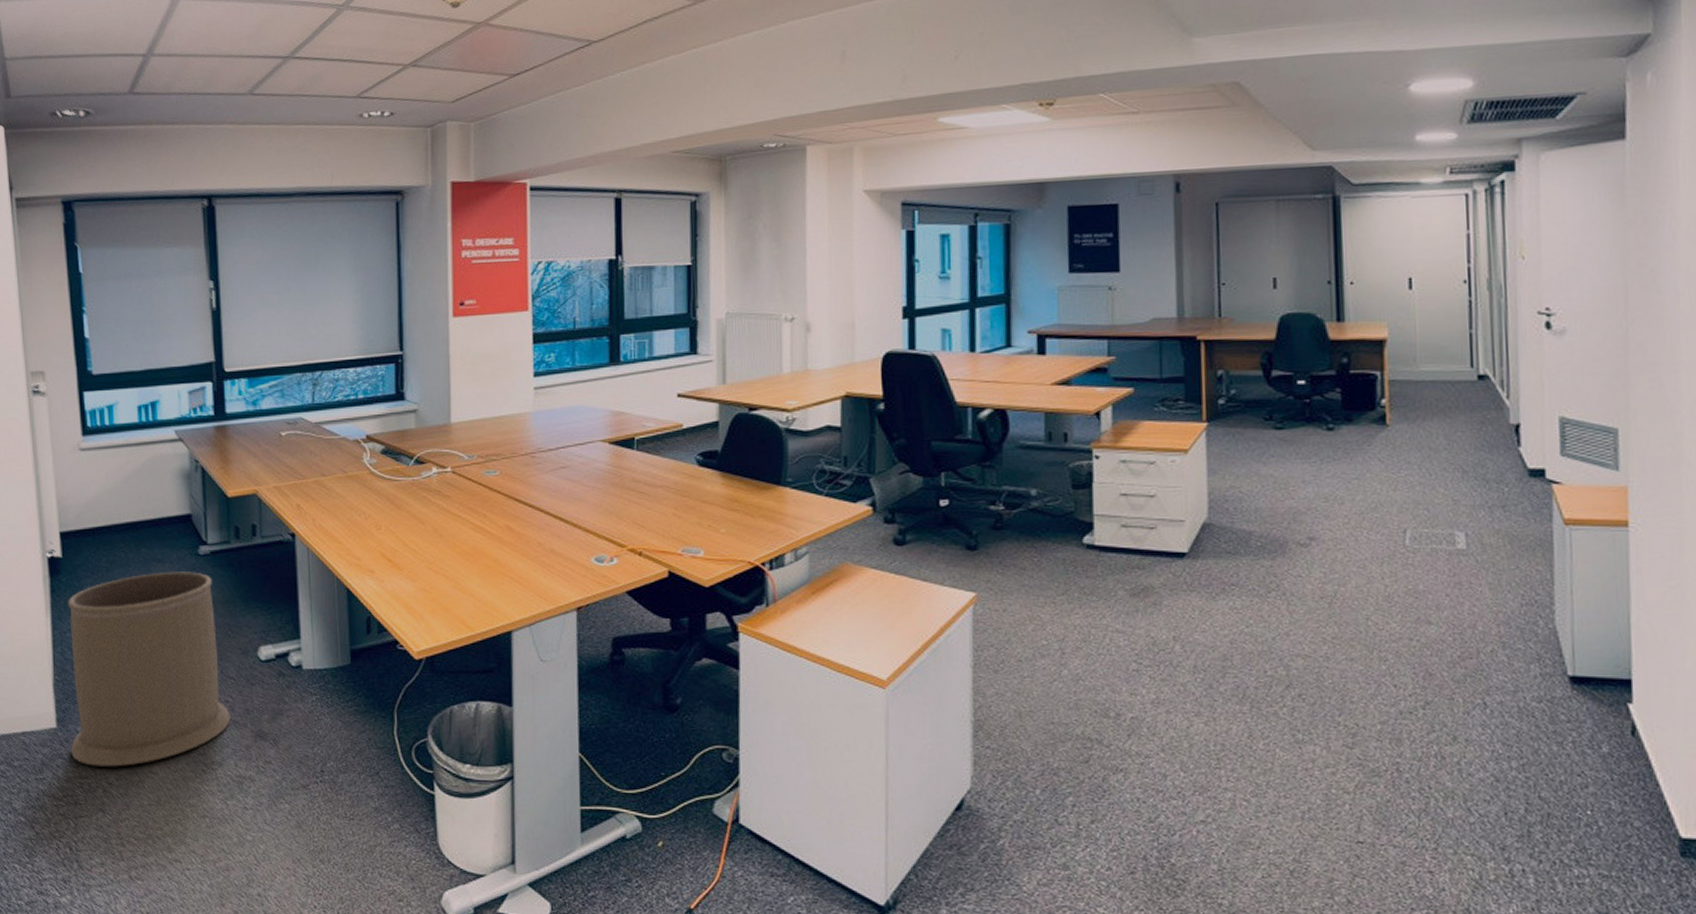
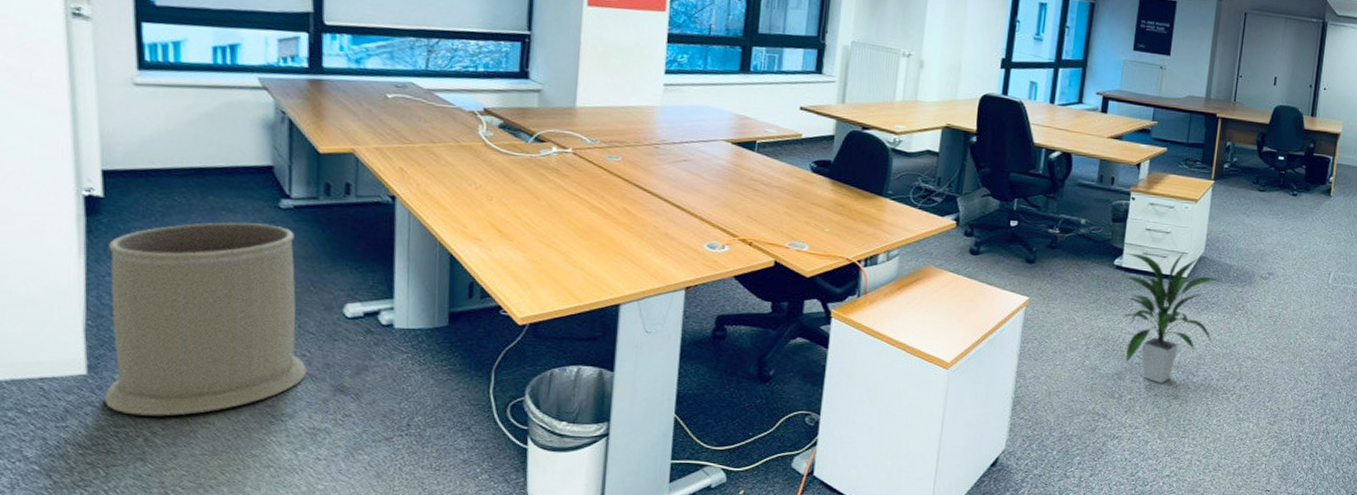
indoor plant: none [1090,518,1241,696] -> present [1118,251,1219,383]

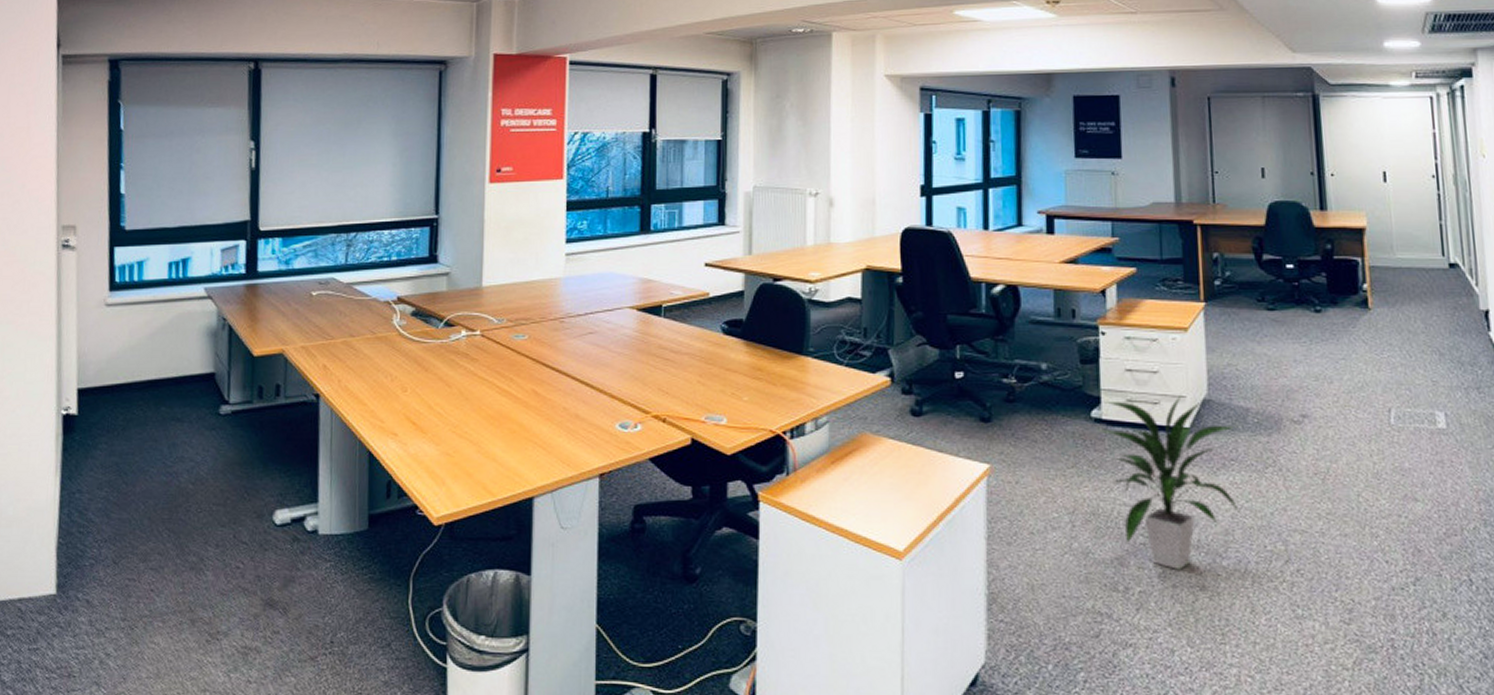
trash can: present [105,222,307,416] -> none [69,431,240,637]

